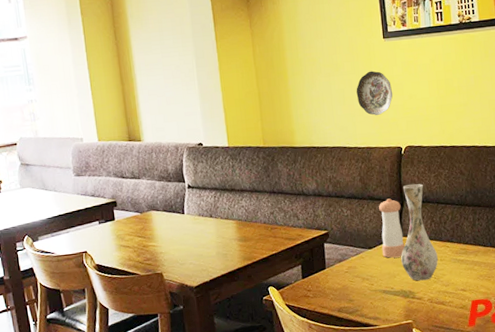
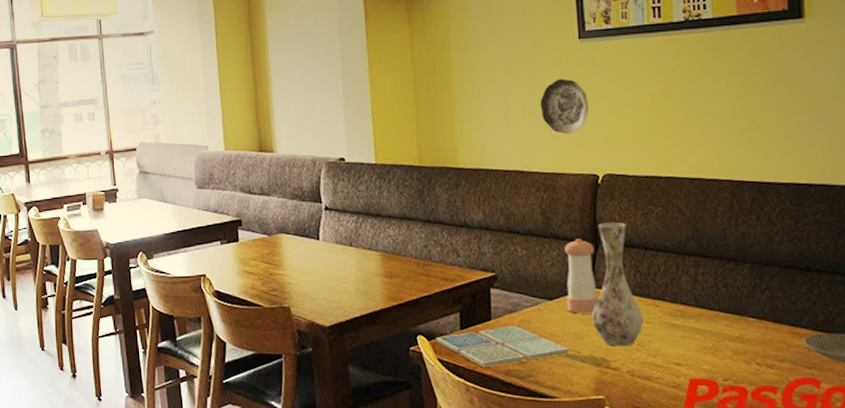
drink coaster: none [283,271,385,308] -> present [436,325,569,368]

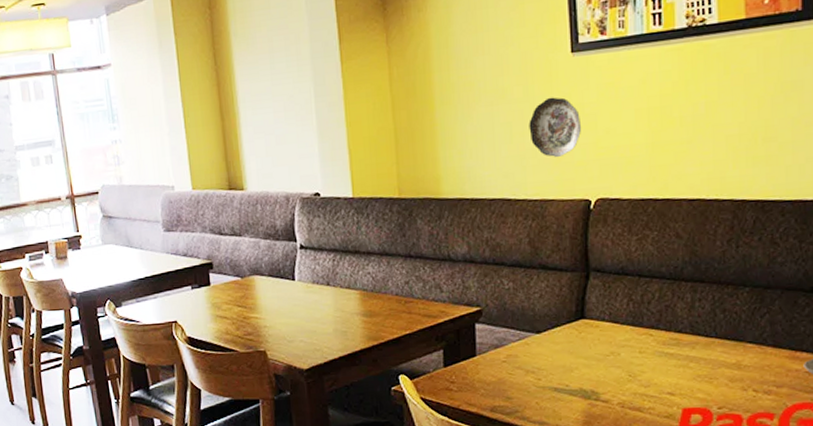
drink coaster: present [436,325,569,368] -> none [418,360,557,405]
pepper shaker: present [565,239,599,314] -> none [554,268,589,346]
vase: present [592,222,643,347] -> none [582,249,635,378]

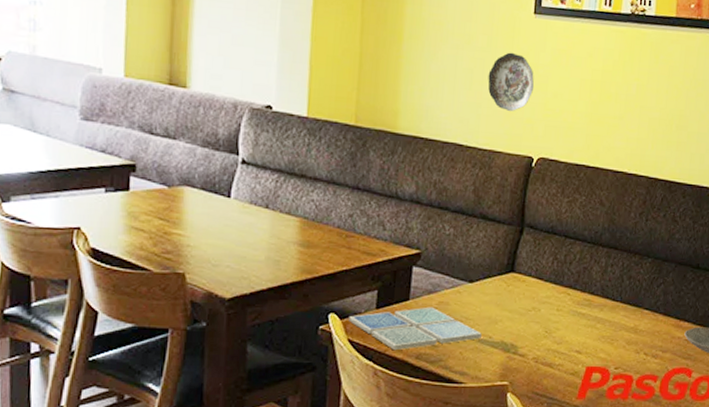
drink coaster: none [418,360,557,405] -> present [349,306,482,351]

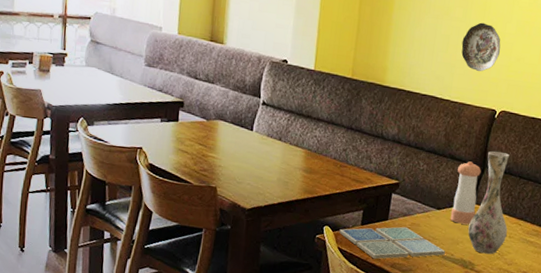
pepper shaker: none [485,221,520,299] -> present [450,161,481,225]
vase: none [508,206,554,333] -> present [468,151,510,255]

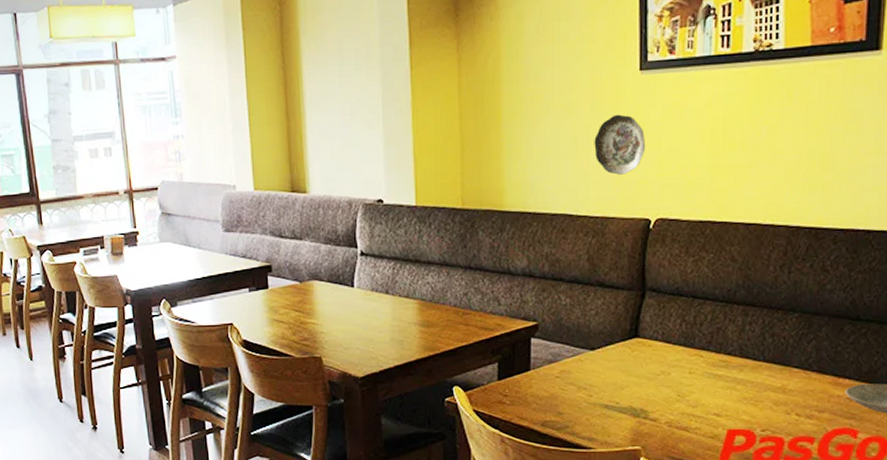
drink coaster: present [339,226,445,260] -> none [472,376,608,419]
pepper shaker: present [450,161,481,225] -> none [608,286,642,364]
vase: present [468,151,510,255] -> none [634,269,685,397]

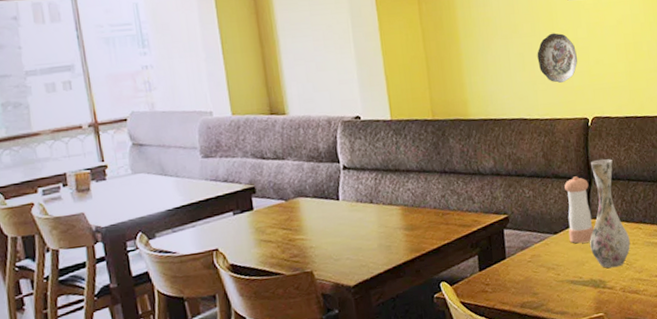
pepper shaker: none [608,286,642,364] -> present [564,176,594,244]
vase: none [634,269,685,397] -> present [590,159,630,268]

